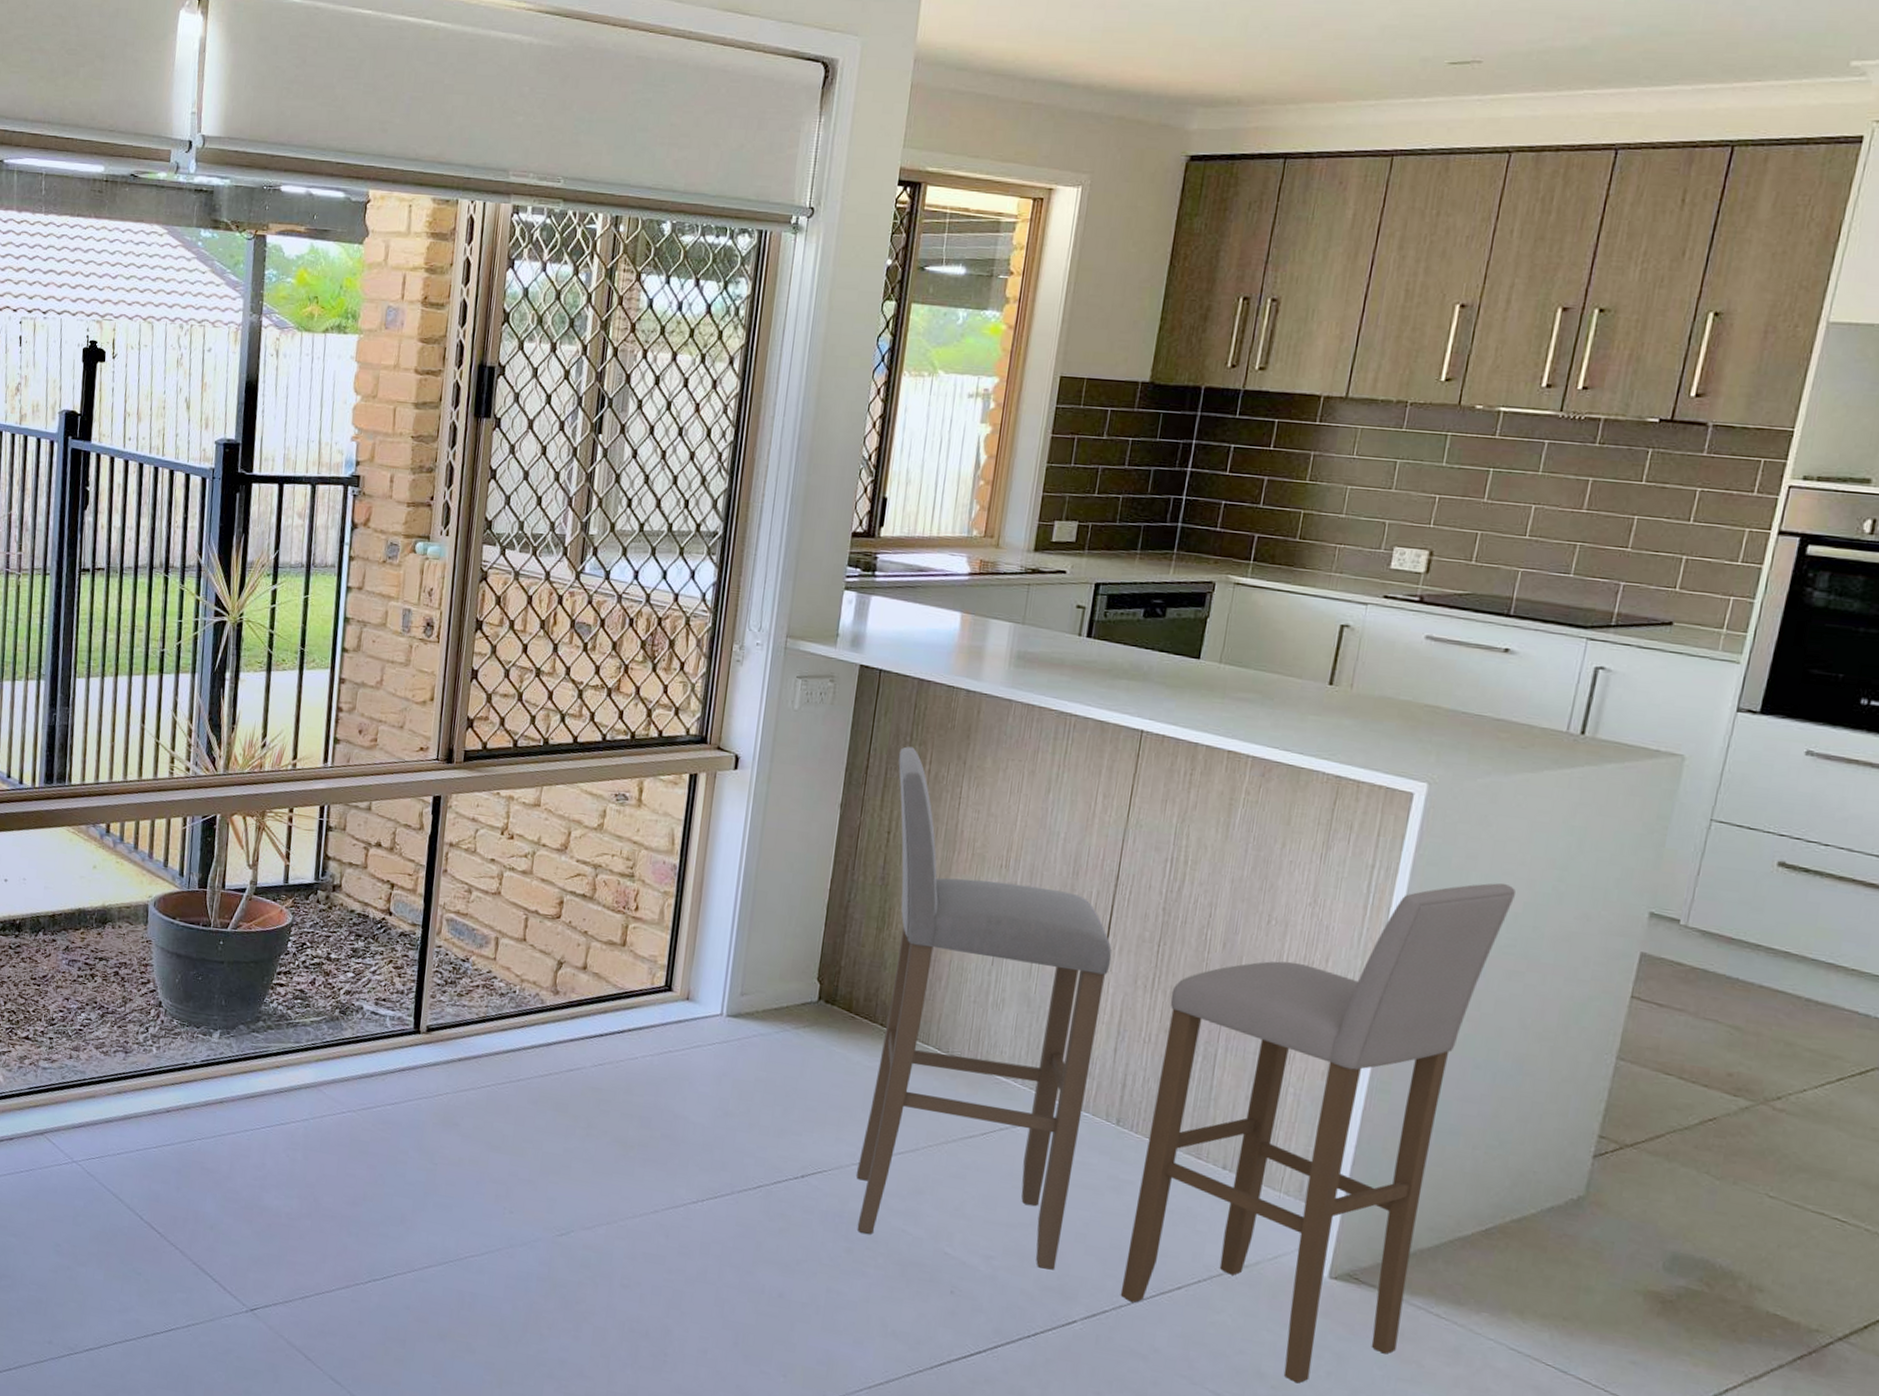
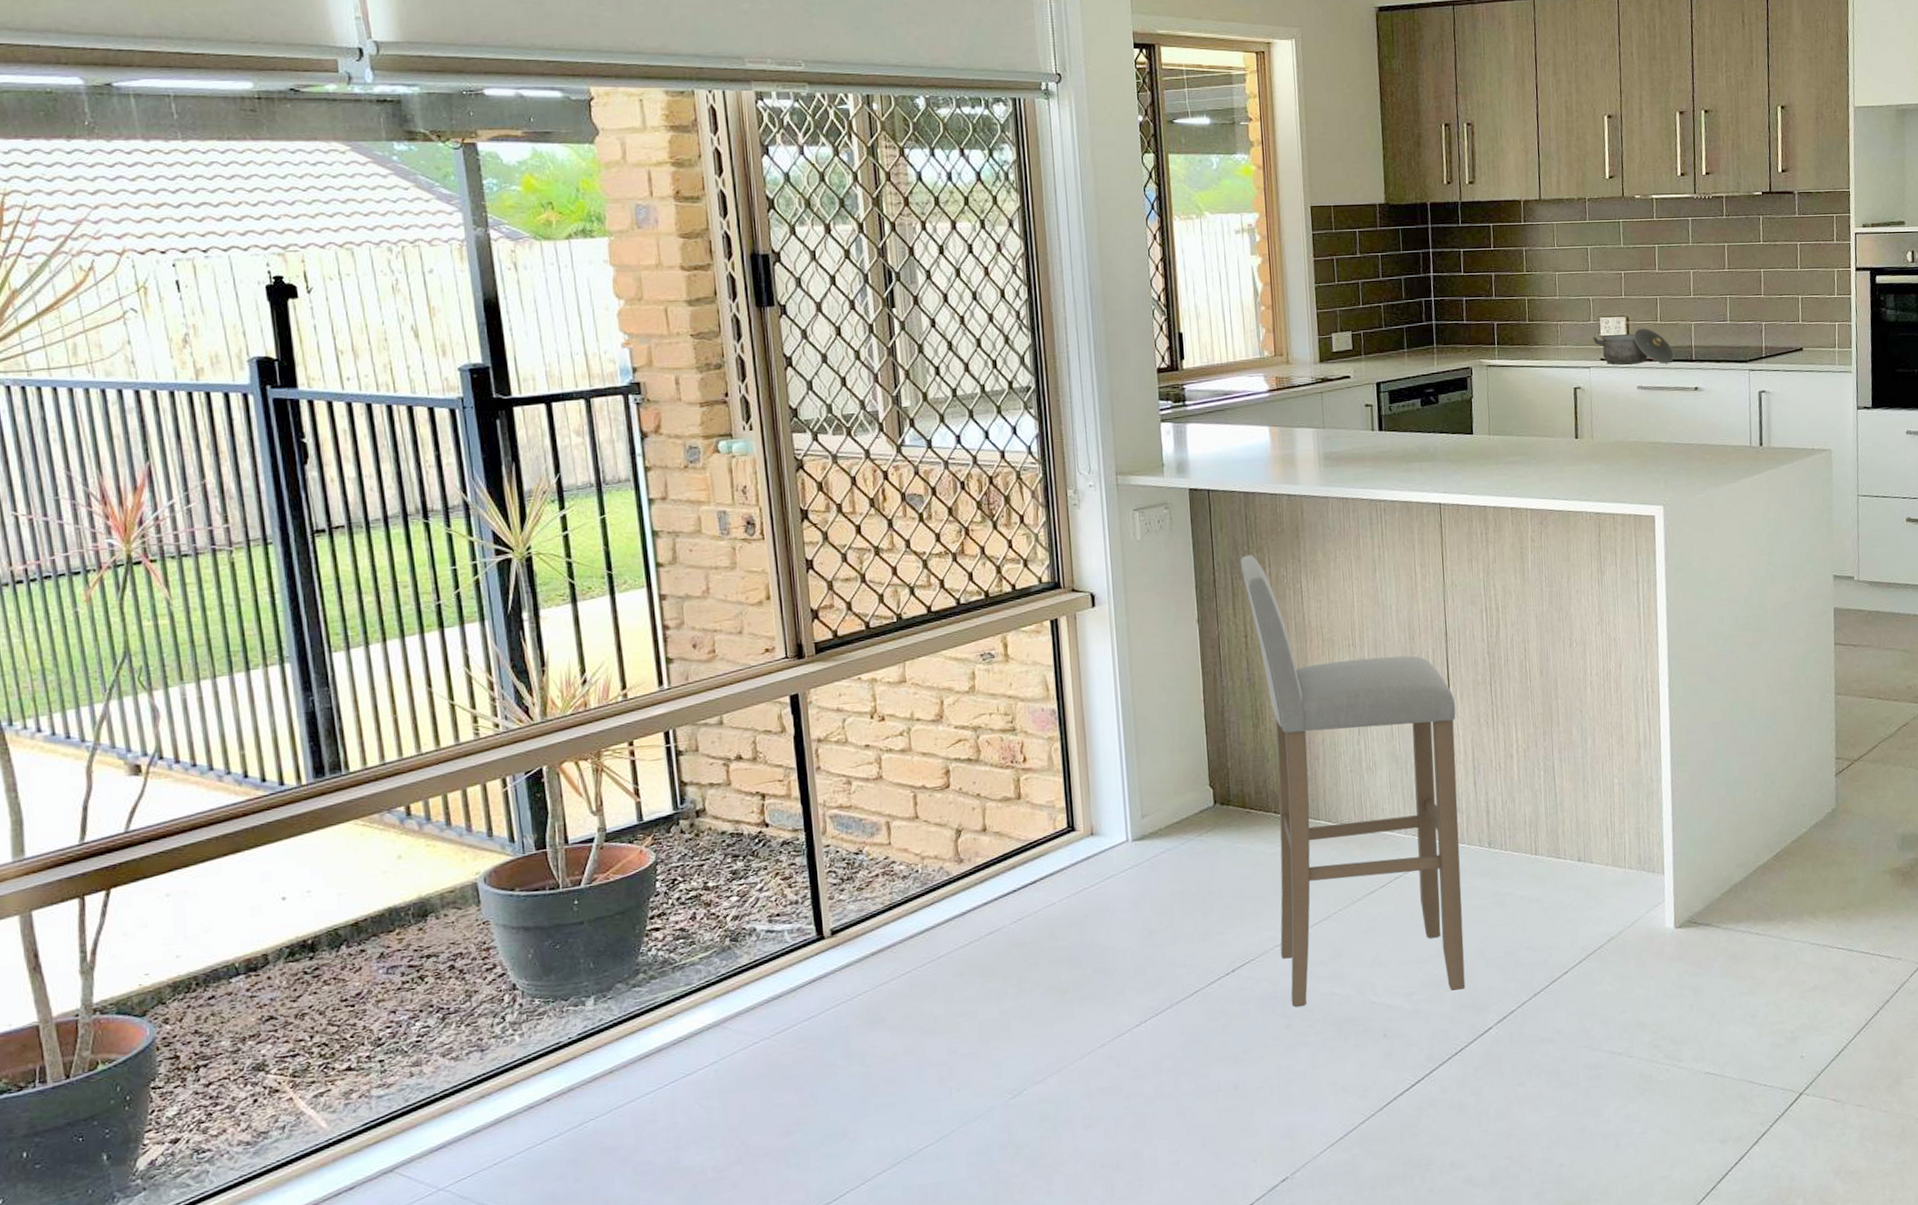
bar stool: present [1120,883,1516,1384] -> none [1509,574,1742,1023]
cooking pot: none [1379,566,1486,615] -> present [1593,328,1674,365]

